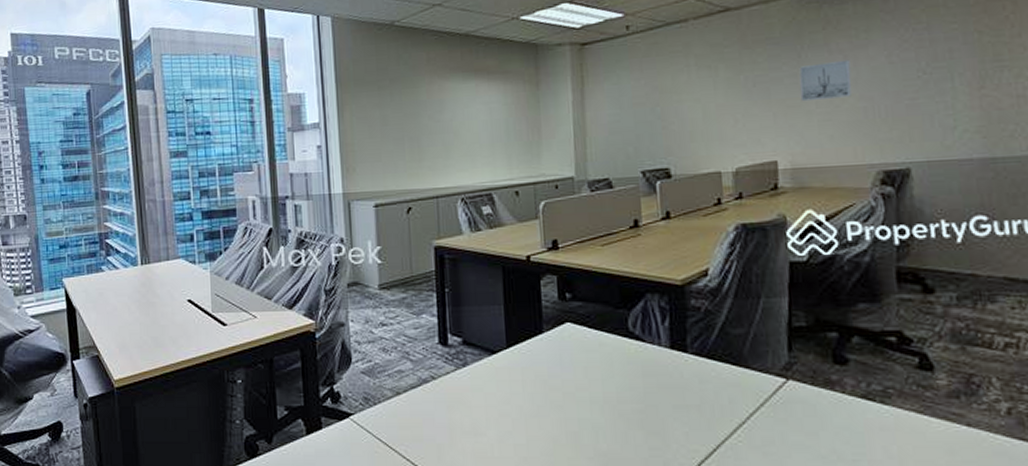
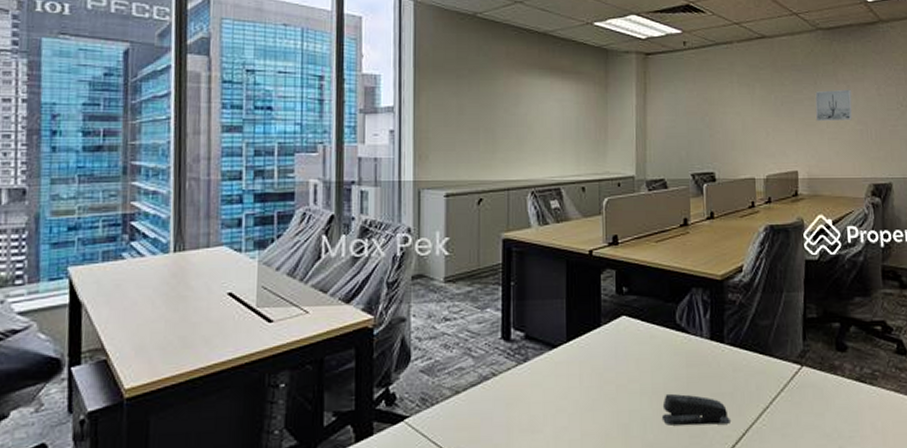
stapler: none [615,403,698,438] -> present [661,393,730,426]

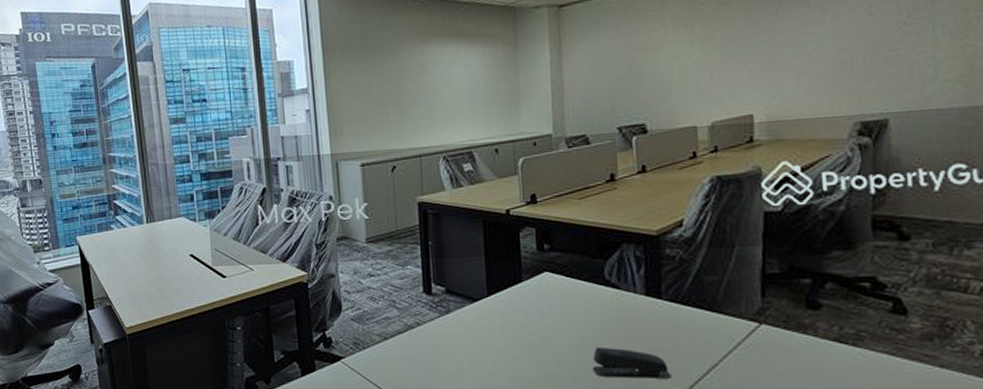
wall art: present [815,89,852,122] -> none [776,13,830,56]

